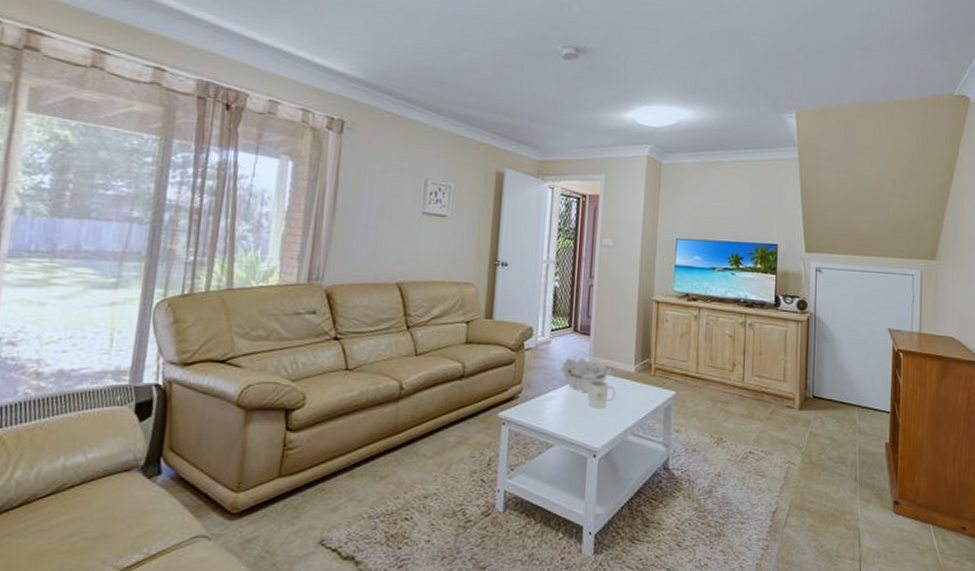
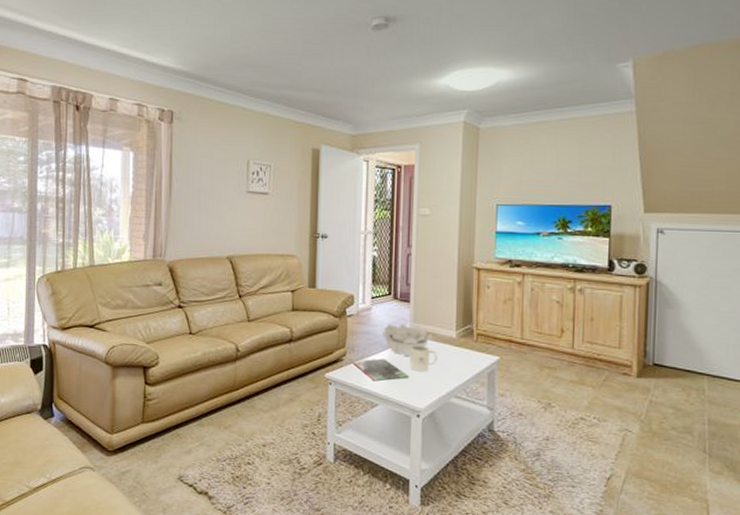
magazine: none [529,395,586,420] -> present [353,358,409,382]

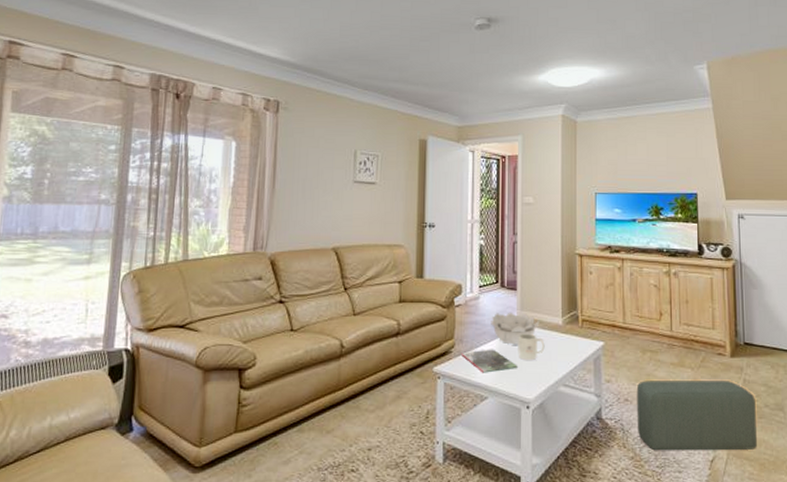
pouf: none [530,396,661,471] -> present [636,379,757,450]

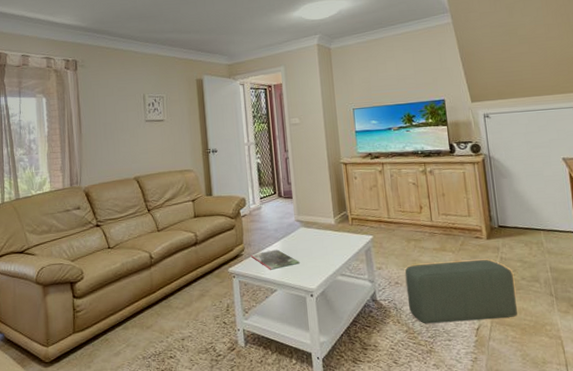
decorative bowl: present [491,313,540,345] -> none [273,217,315,245]
mug: present [518,333,545,361] -> none [297,233,322,257]

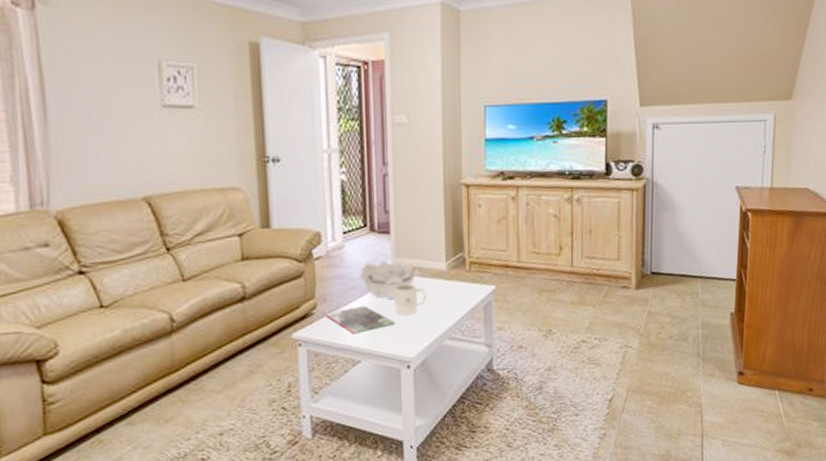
decorative bowl: none [273,217,315,245] -> present [360,260,420,299]
mug: none [297,233,322,257] -> present [394,283,426,316]
pouf: present [404,259,517,323] -> none [531,314,659,396]

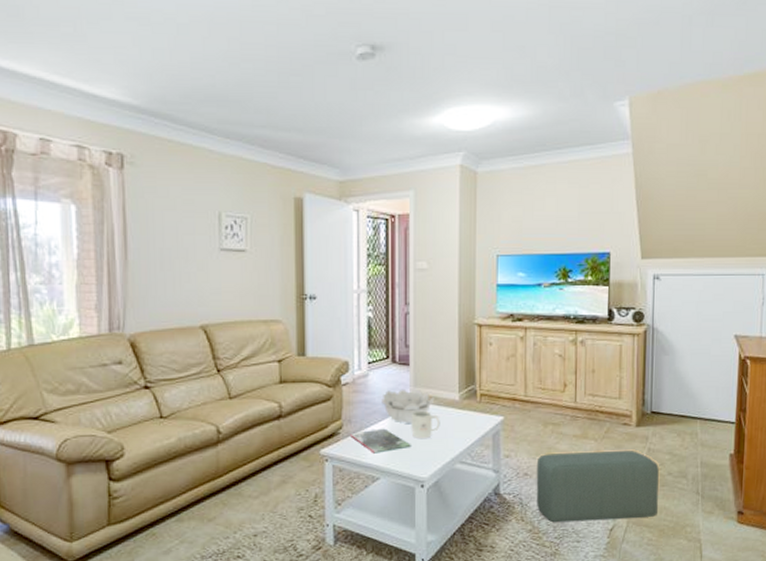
pouf: none [531,314,659,396] -> present [536,450,659,522]

